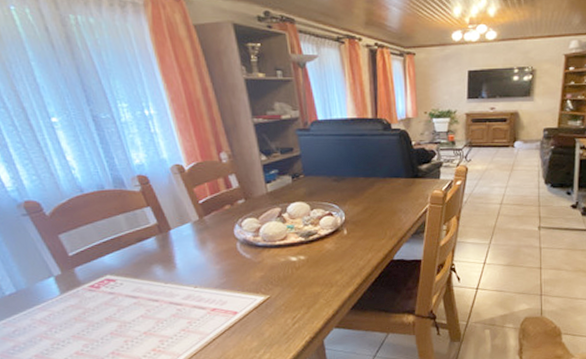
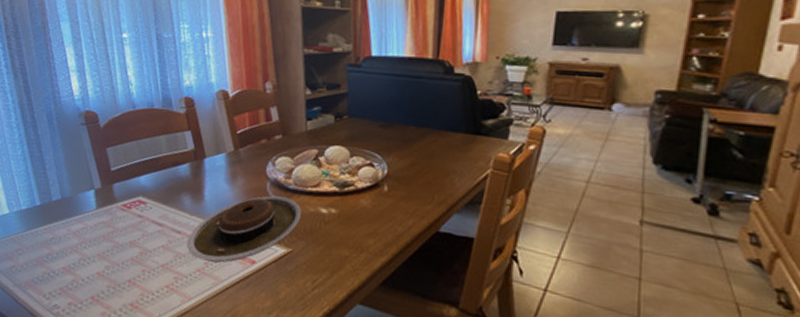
plate: none [165,253,273,321] -> present [186,195,301,263]

